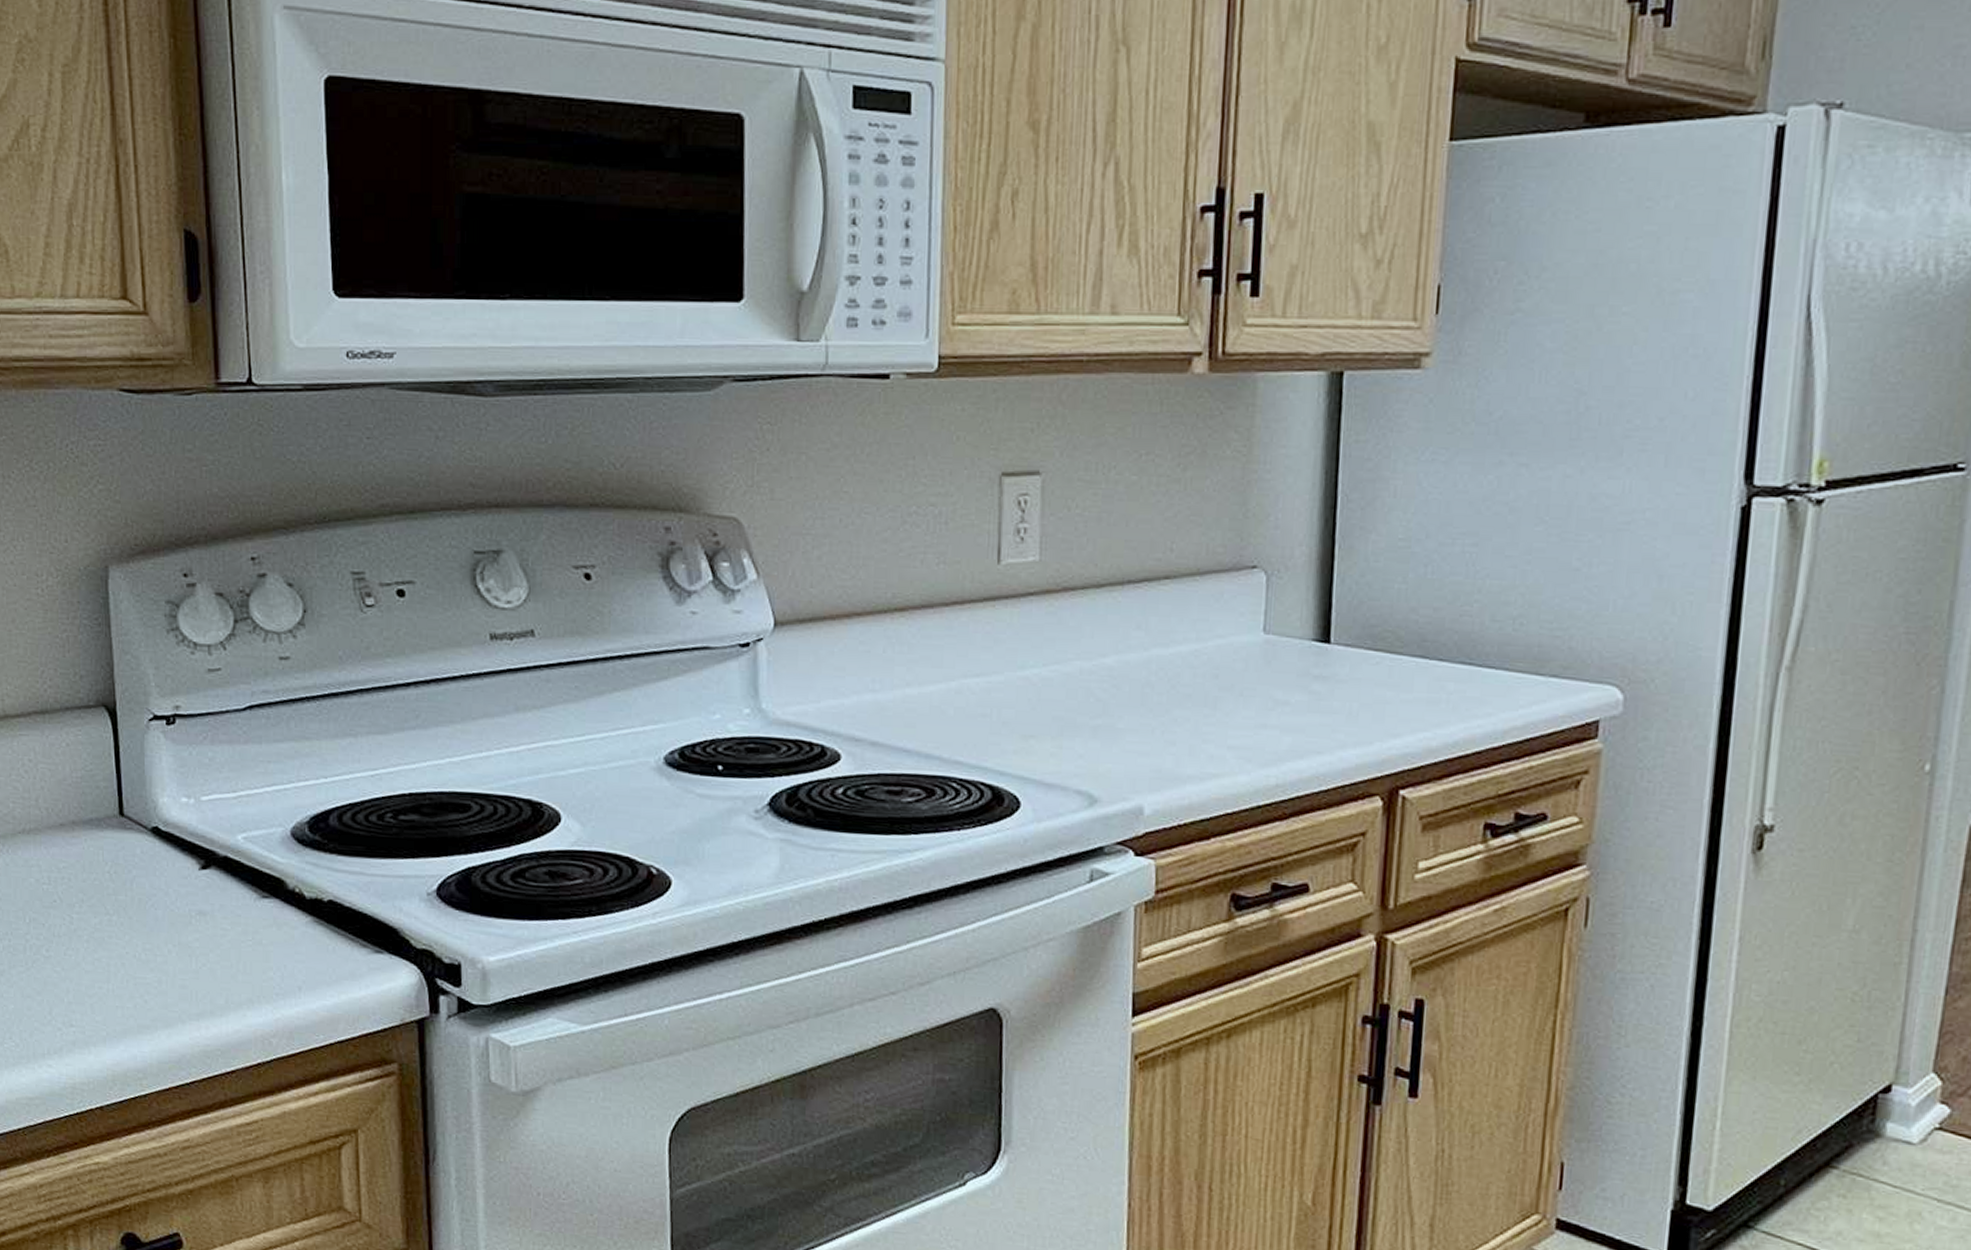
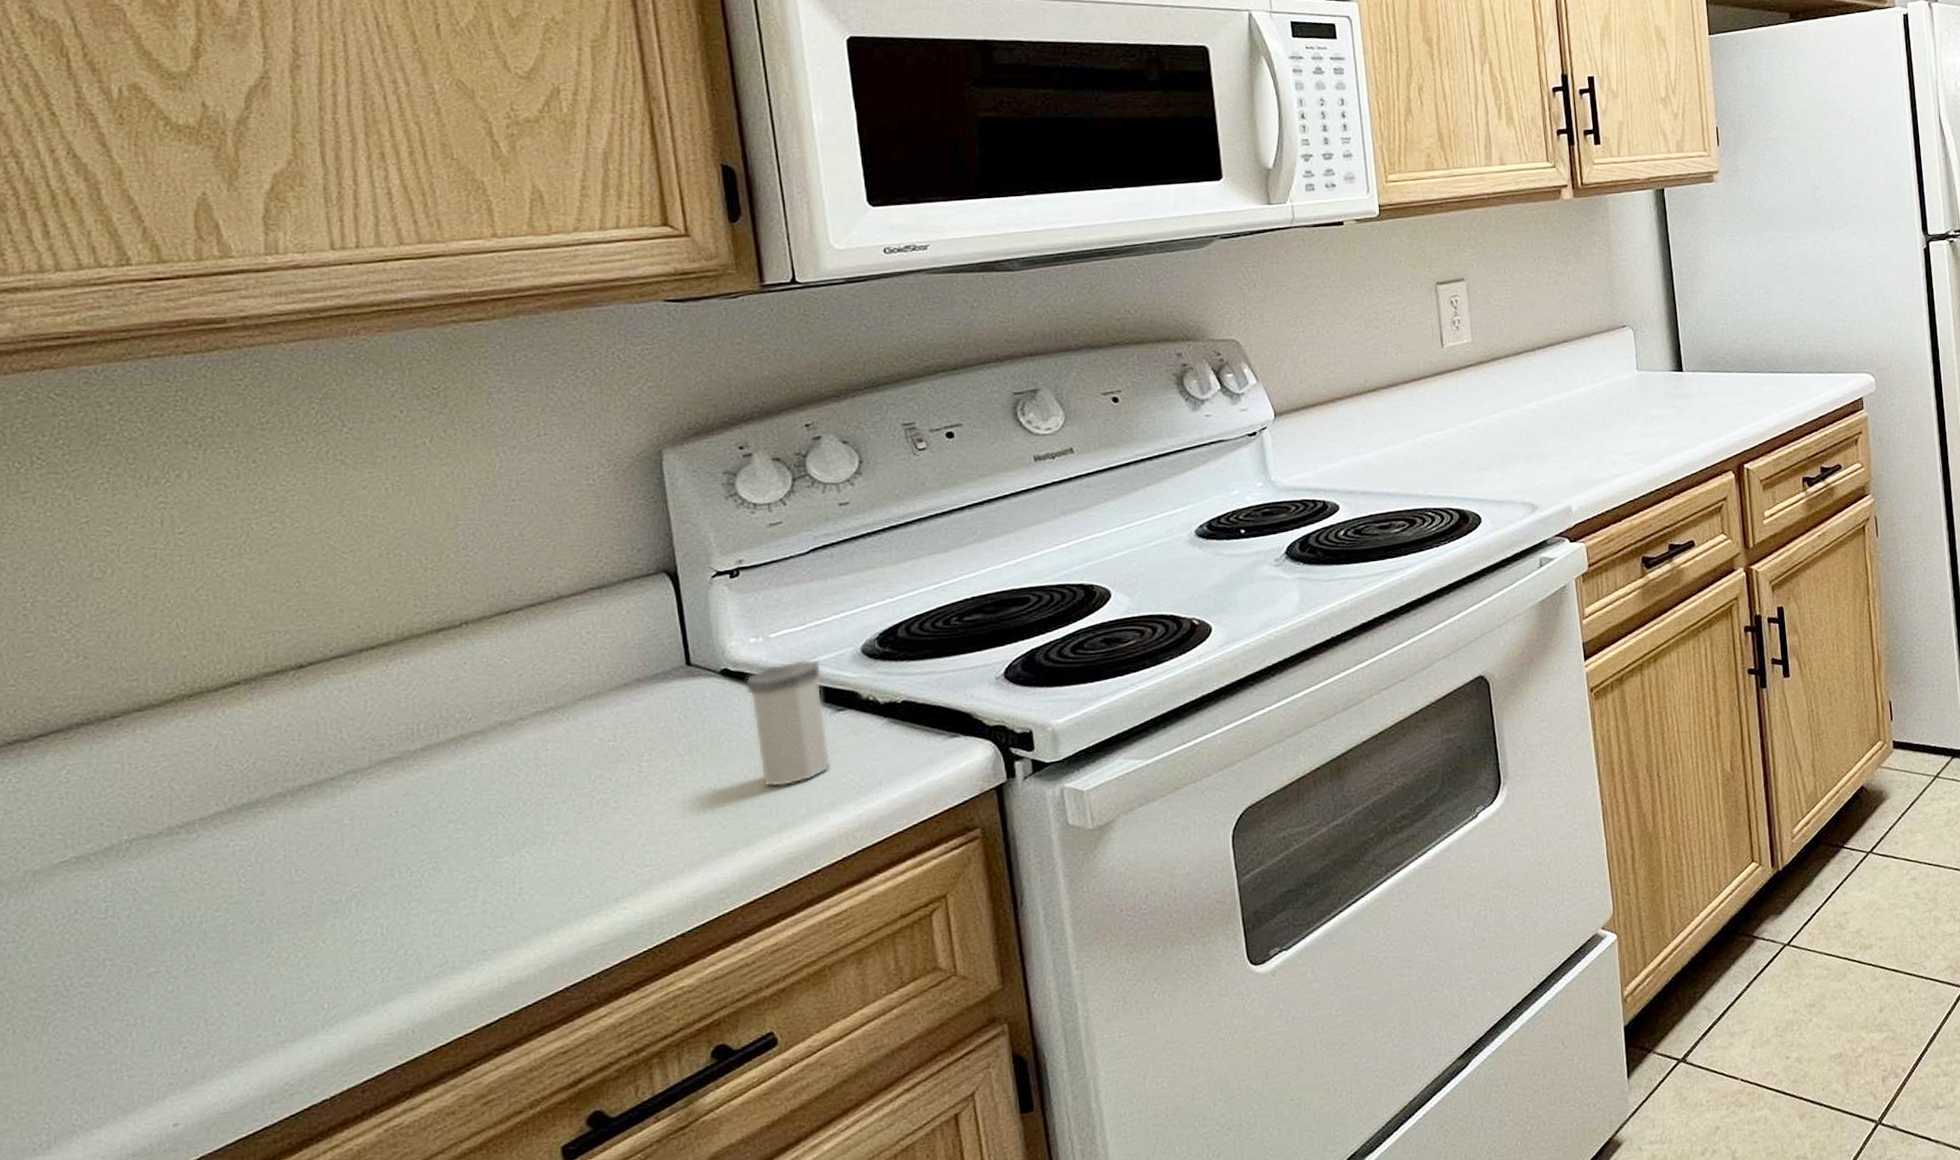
salt shaker: none [174,831,253,971] -> present [745,659,832,787]

